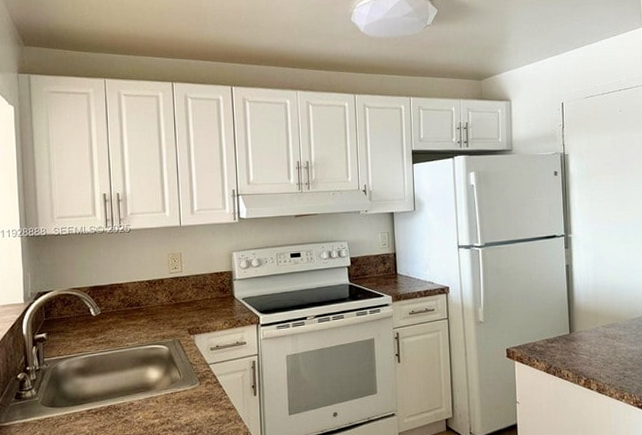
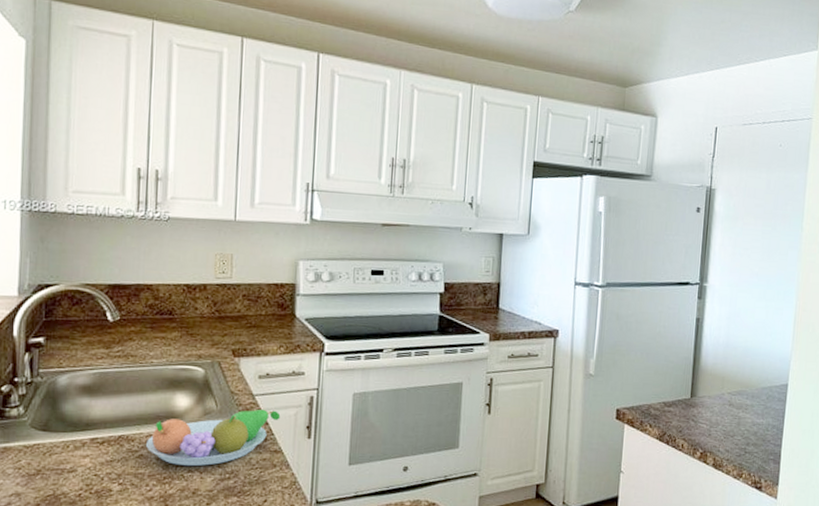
fruit bowl: none [129,375,231,426] -> present [146,409,281,466]

